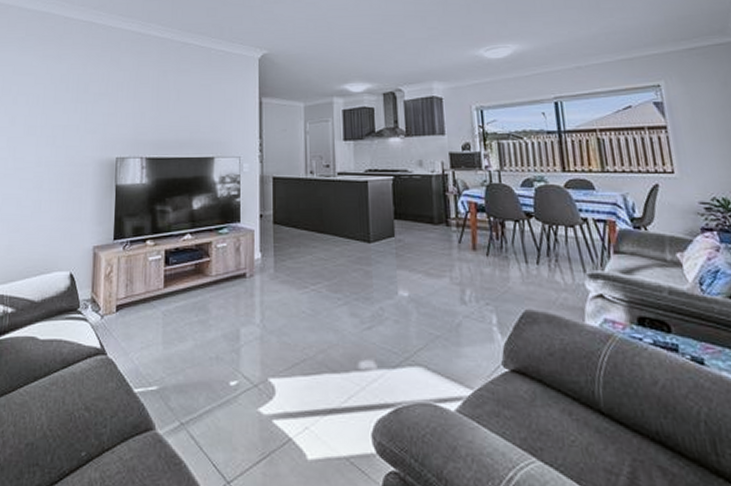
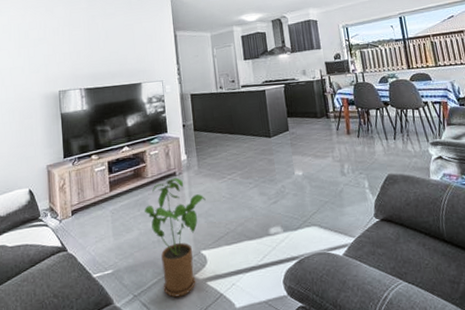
house plant: none [203,280,280,434] -> present [144,177,206,298]

